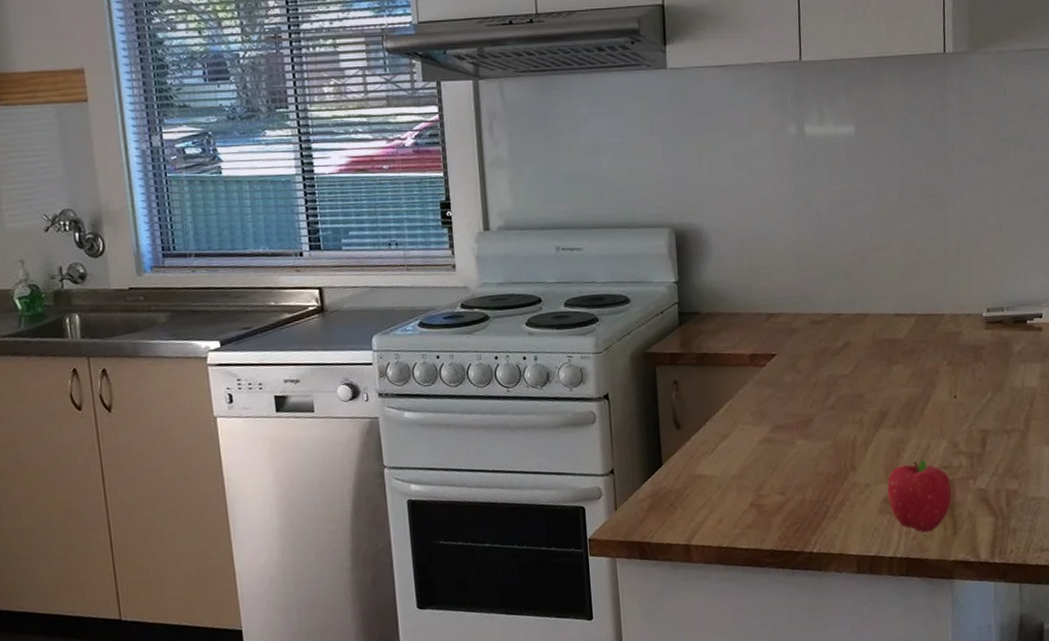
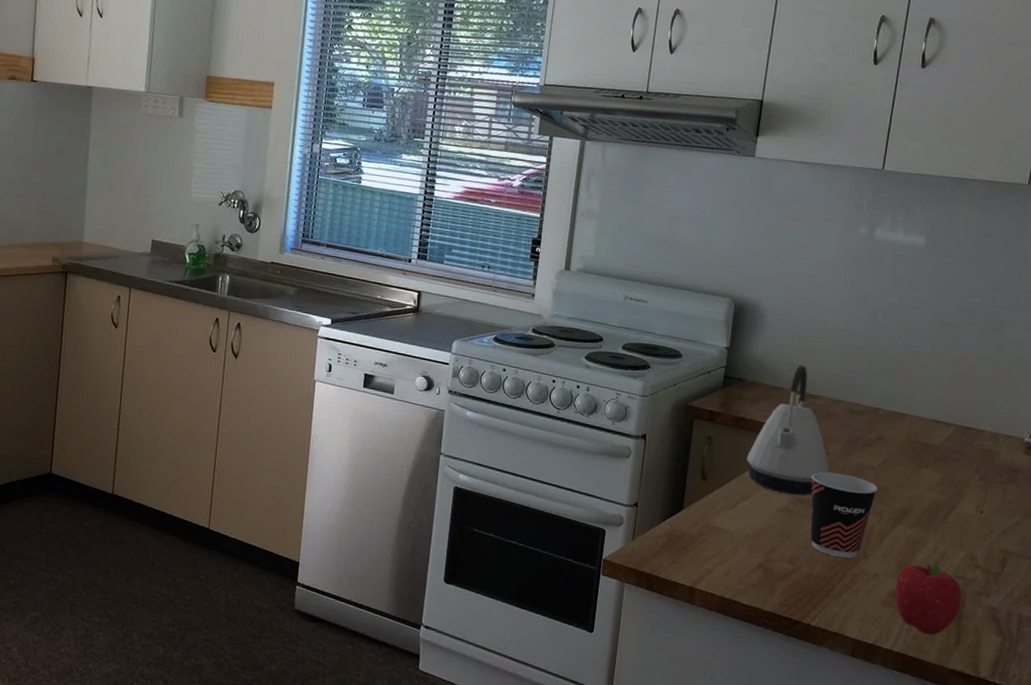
kettle: none [718,284,803,424] -> present [747,365,829,495]
cup: none [786,389,854,477] -> present [810,472,878,558]

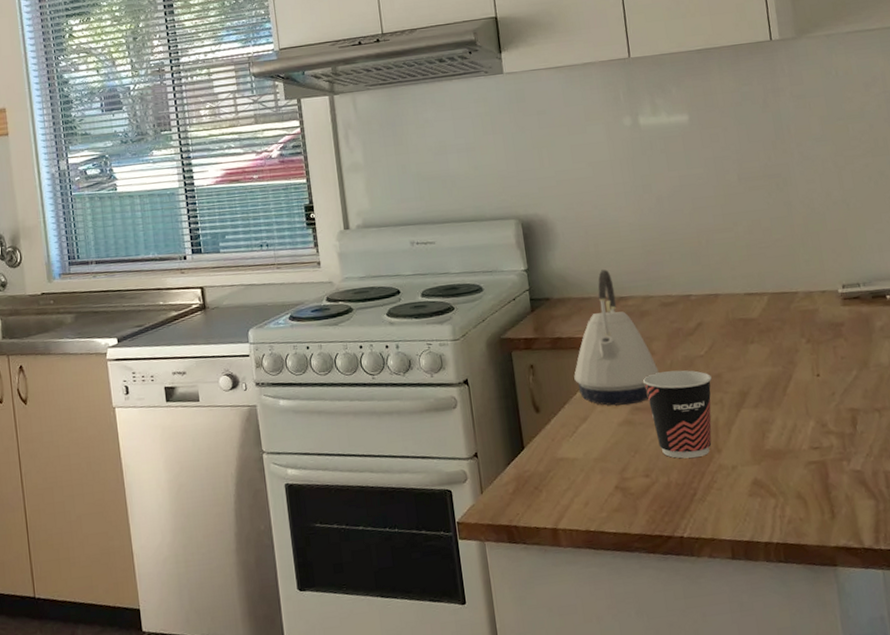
fruit: present [894,564,962,636] -> none [755,440,826,517]

